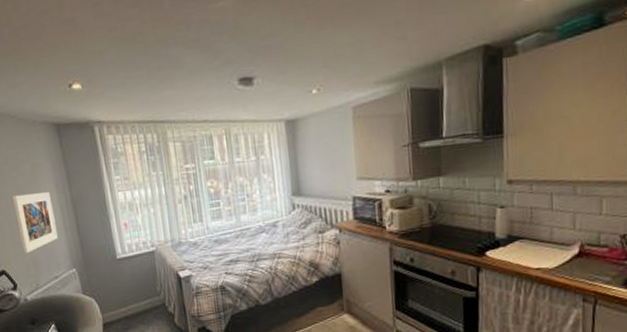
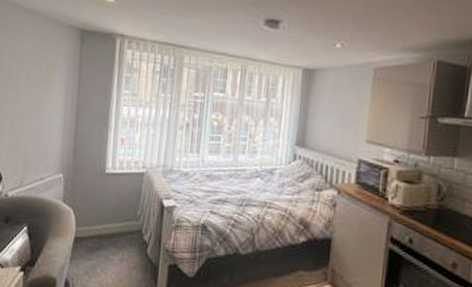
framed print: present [11,192,58,254] -> none [17,90,58,149]

